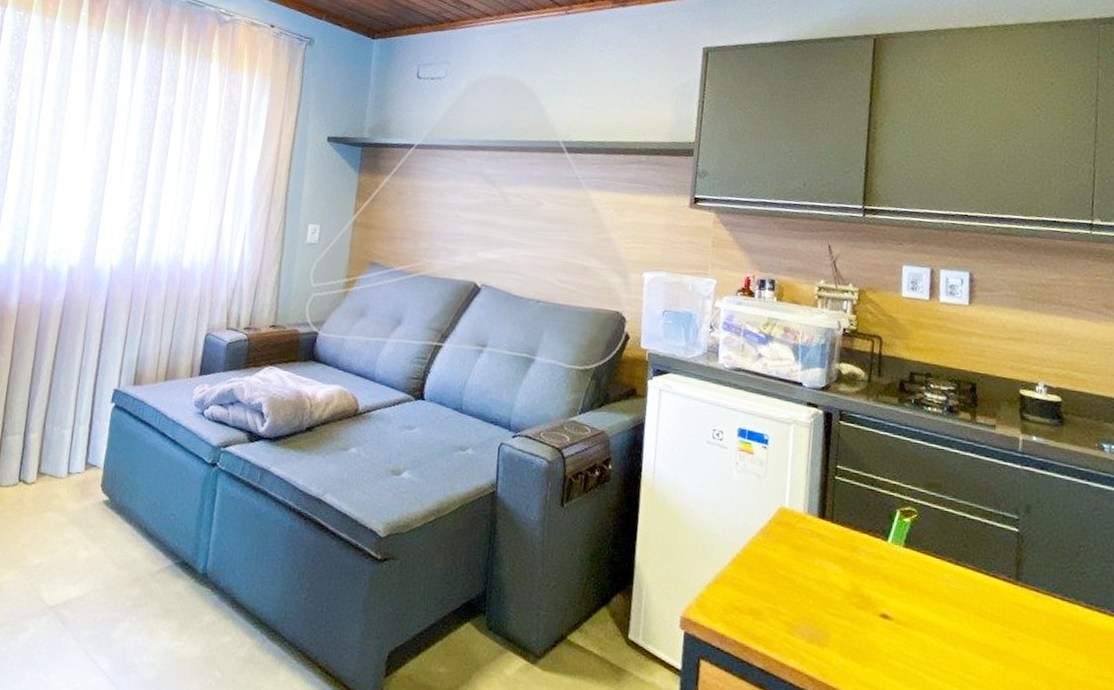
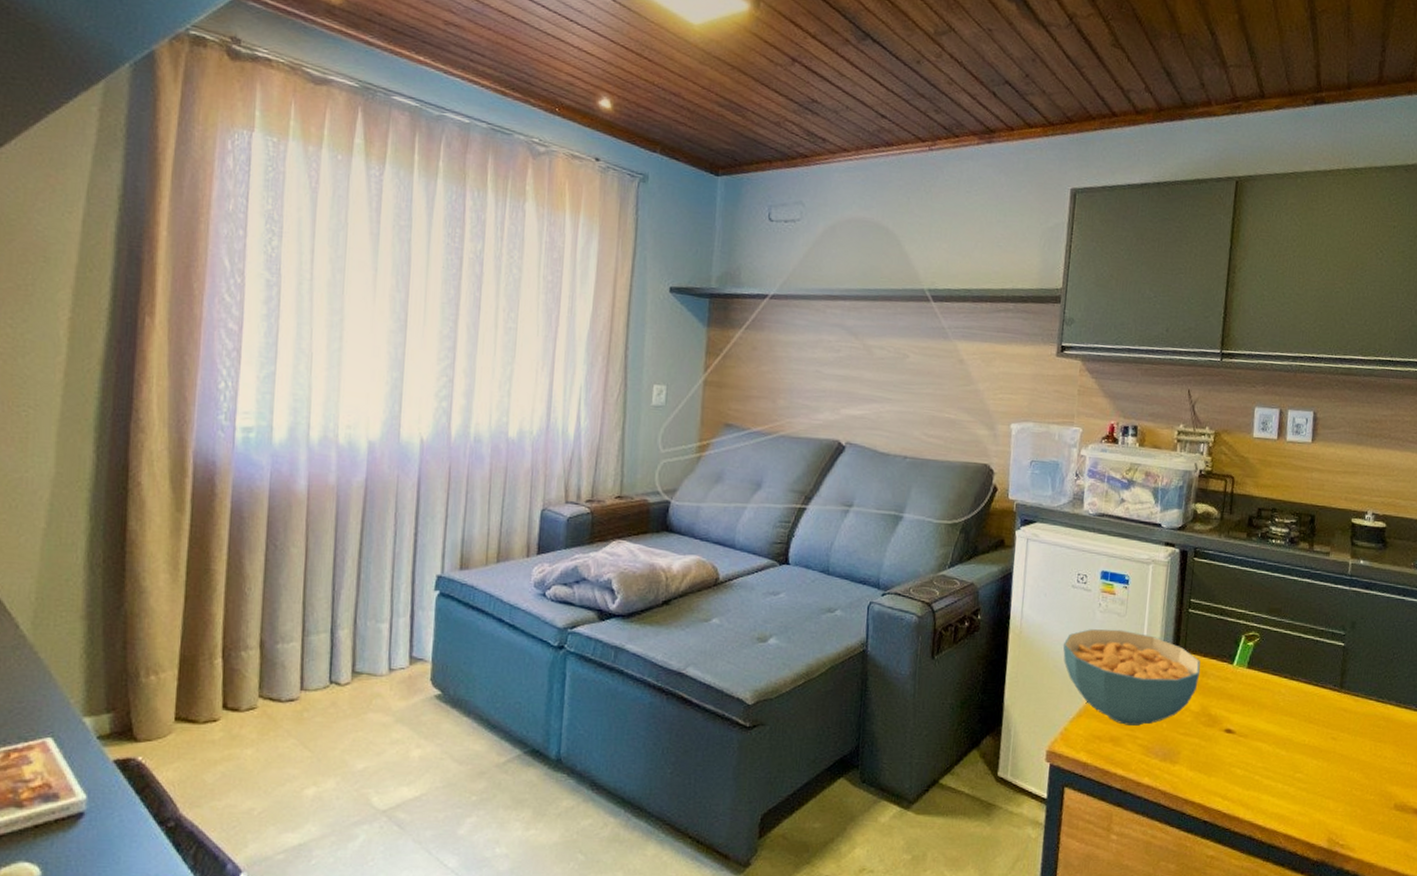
cereal bowl: none [697,489,850,600] -> present [1063,629,1201,726]

